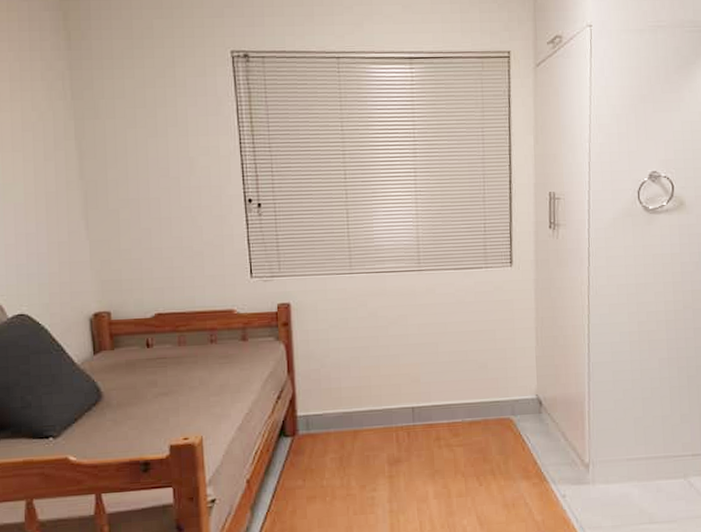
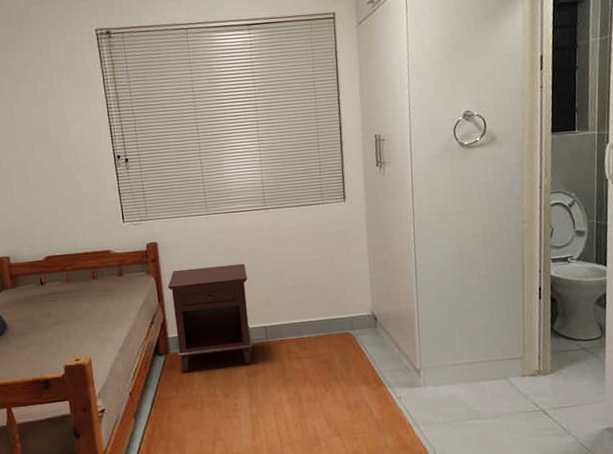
nightstand: none [300,332,397,457] -> present [167,263,253,372]

